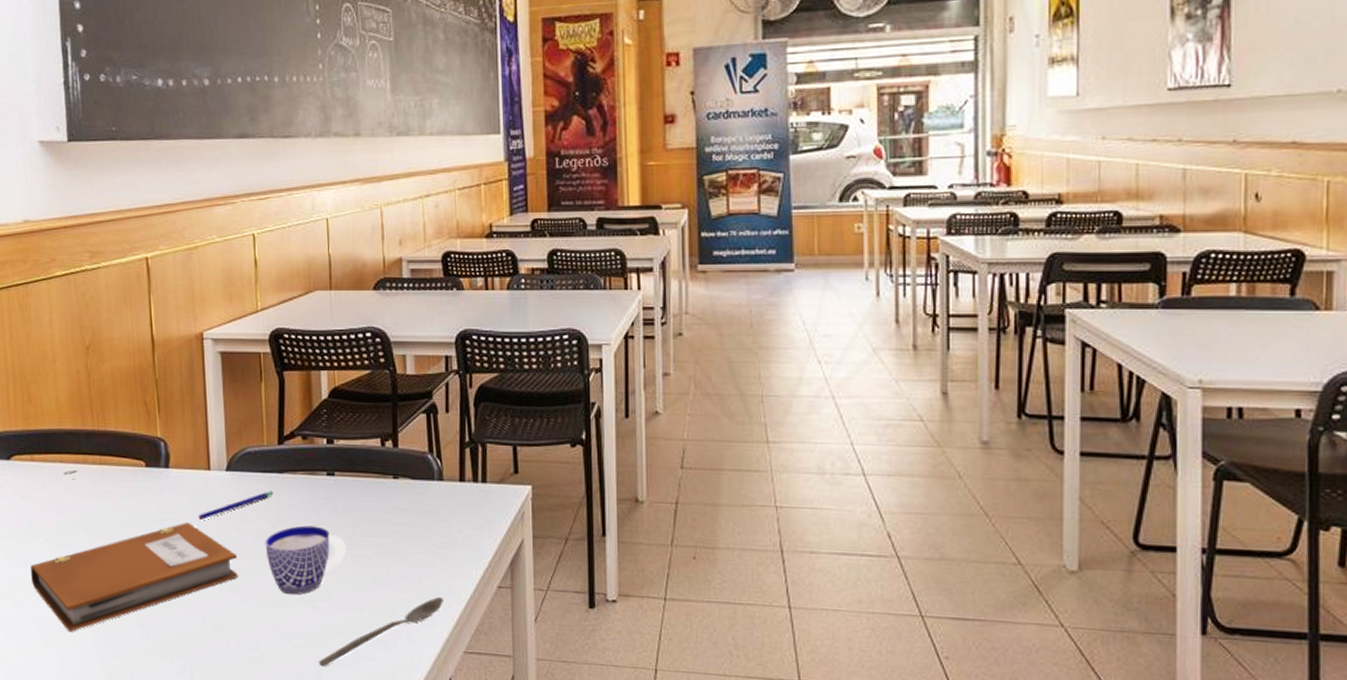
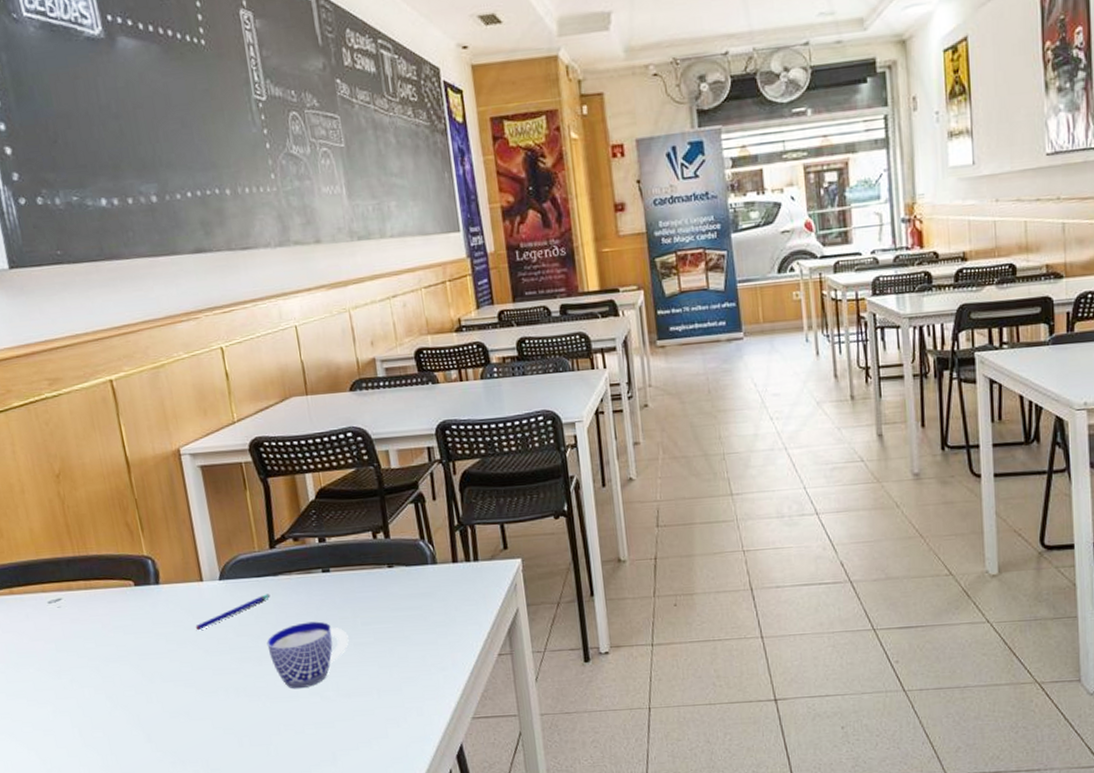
notebook: present [30,522,238,632] -> none [23,634,243,755]
spoon: present [318,597,443,667] -> none [332,672,448,752]

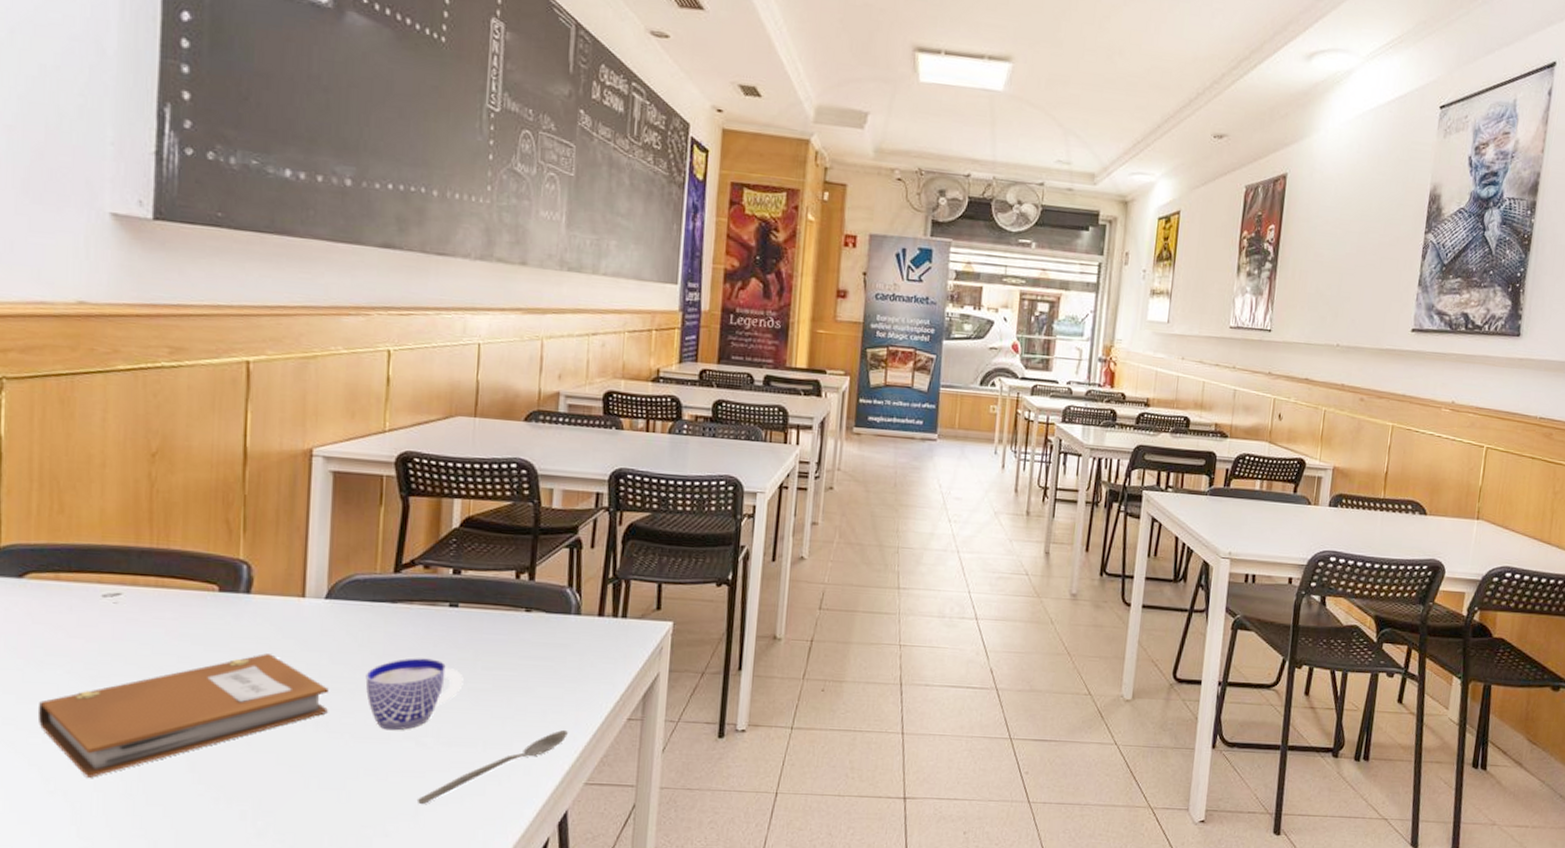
notebook: none [23,634,243,755] -> present [37,653,329,778]
pen: present [195,594,271,631] -> none [283,621,383,652]
spoon: none [332,672,448,752] -> present [416,730,568,805]

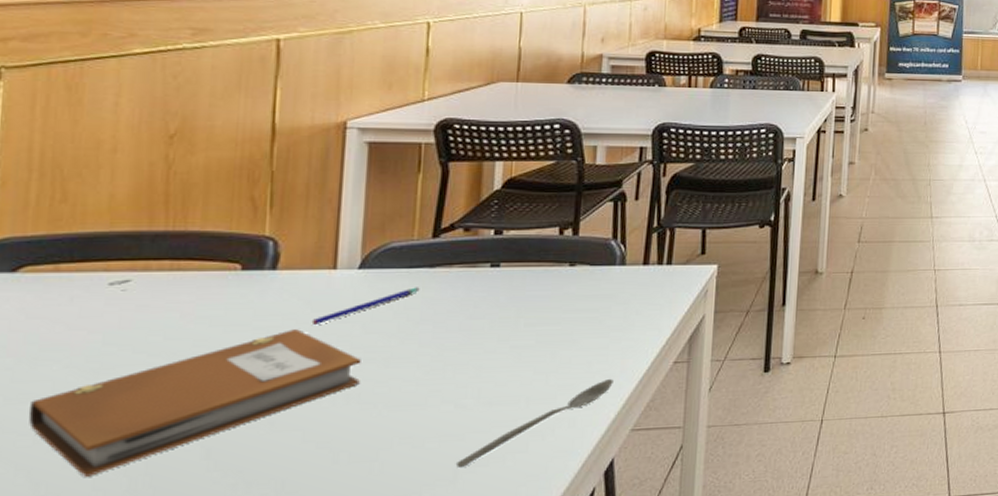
pen: none [283,621,383,652] -> present [311,287,420,326]
cup: present [365,658,463,731] -> none [401,320,505,396]

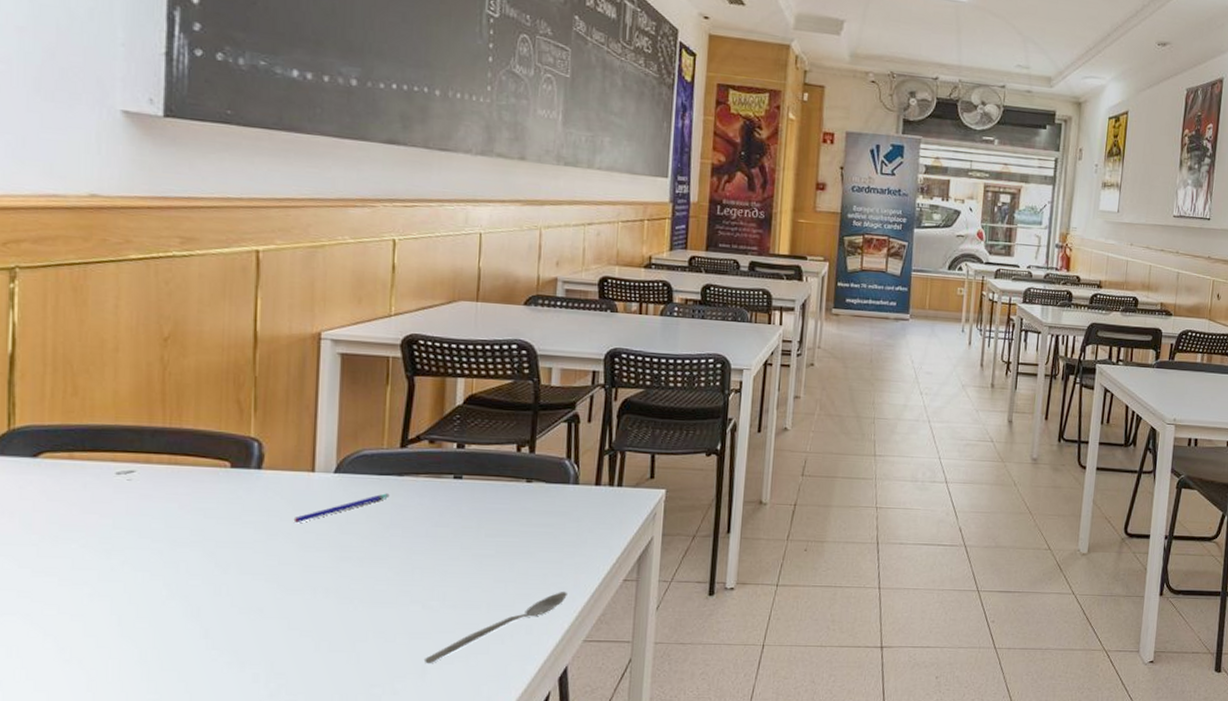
notebook: present [28,329,361,477] -> none [52,525,338,646]

